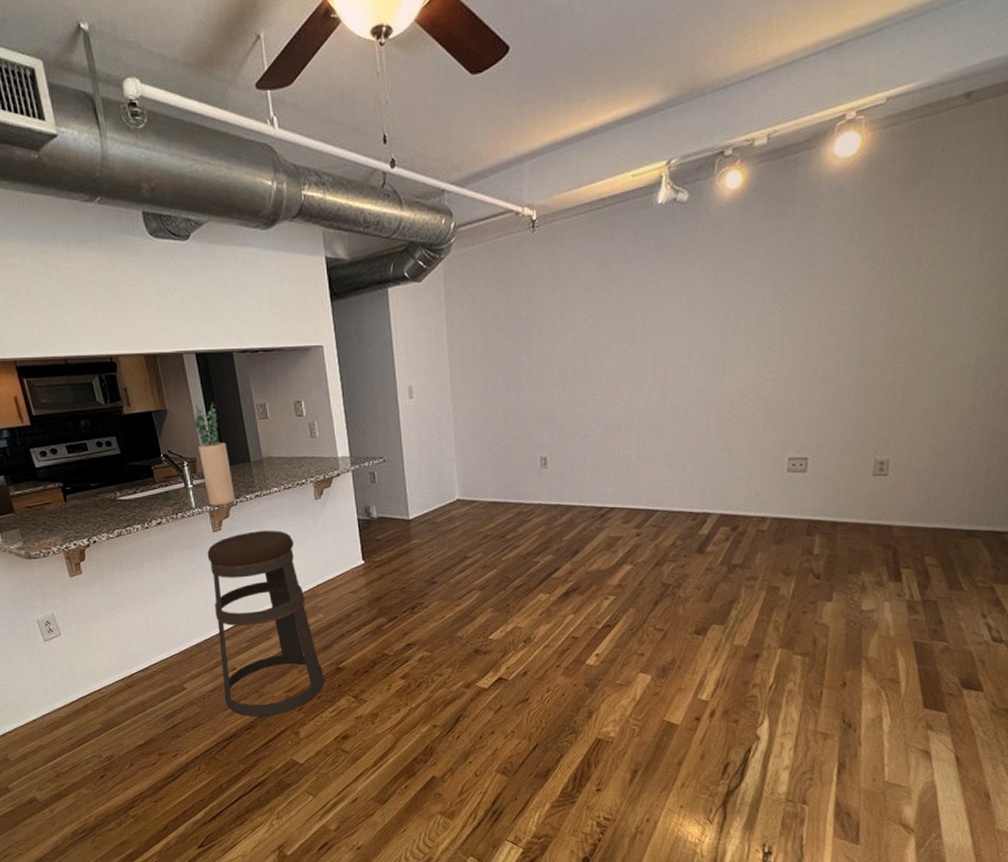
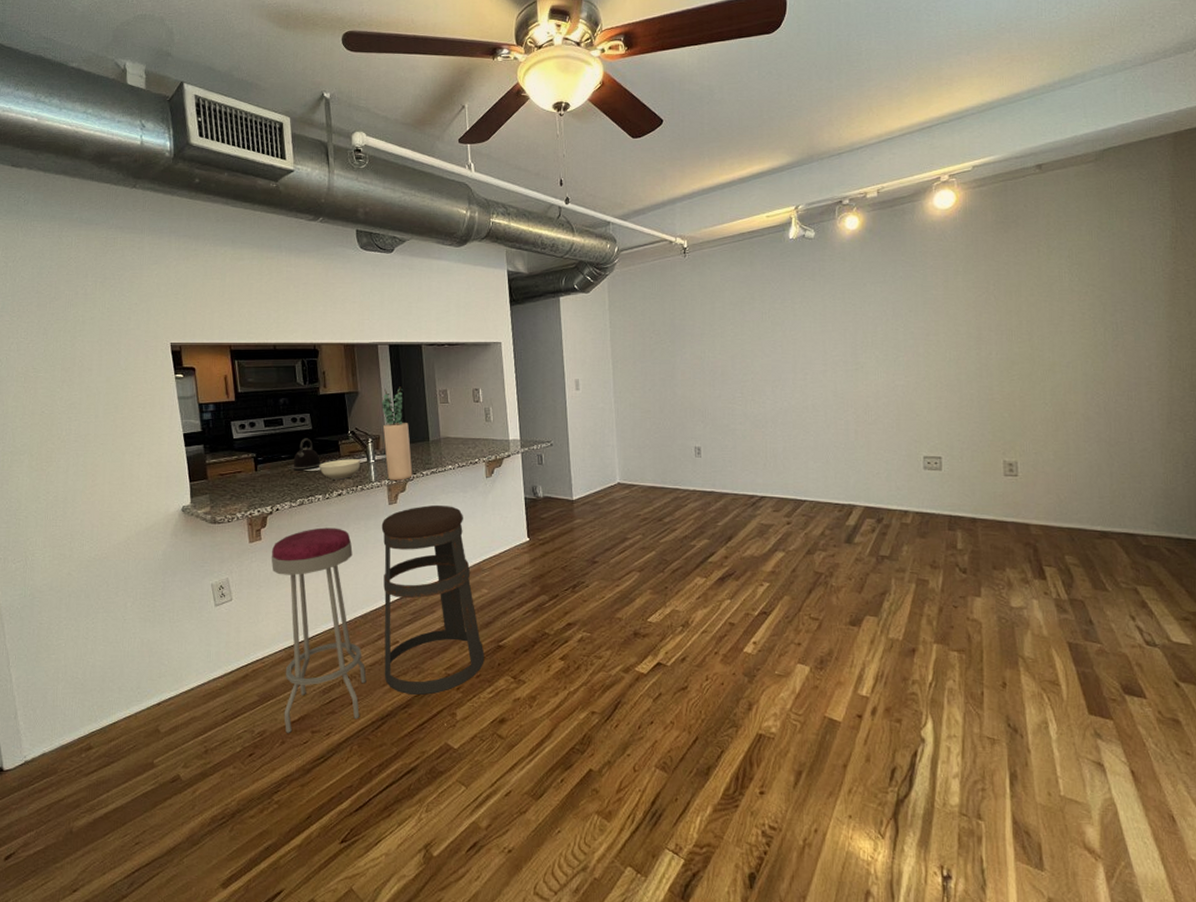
bar stool: none [94,558,208,756] -> present [271,527,367,733]
kettle: none [104,464,136,501] -> present [293,438,321,472]
bowl: none [133,485,179,508] -> present [319,459,361,480]

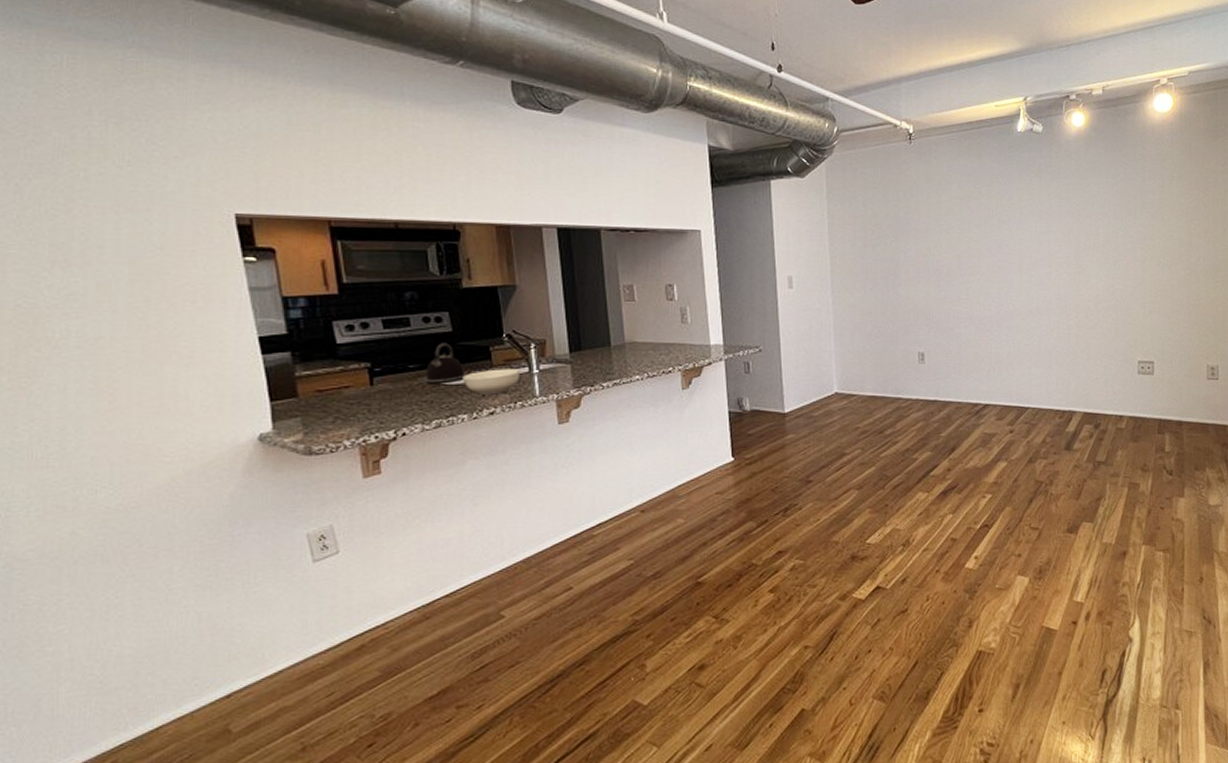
bar stool: present [271,527,367,733] -> none [395,454,531,712]
bar stool: present [381,505,485,695] -> none [548,423,681,649]
vase: present [382,386,413,482] -> none [548,280,590,396]

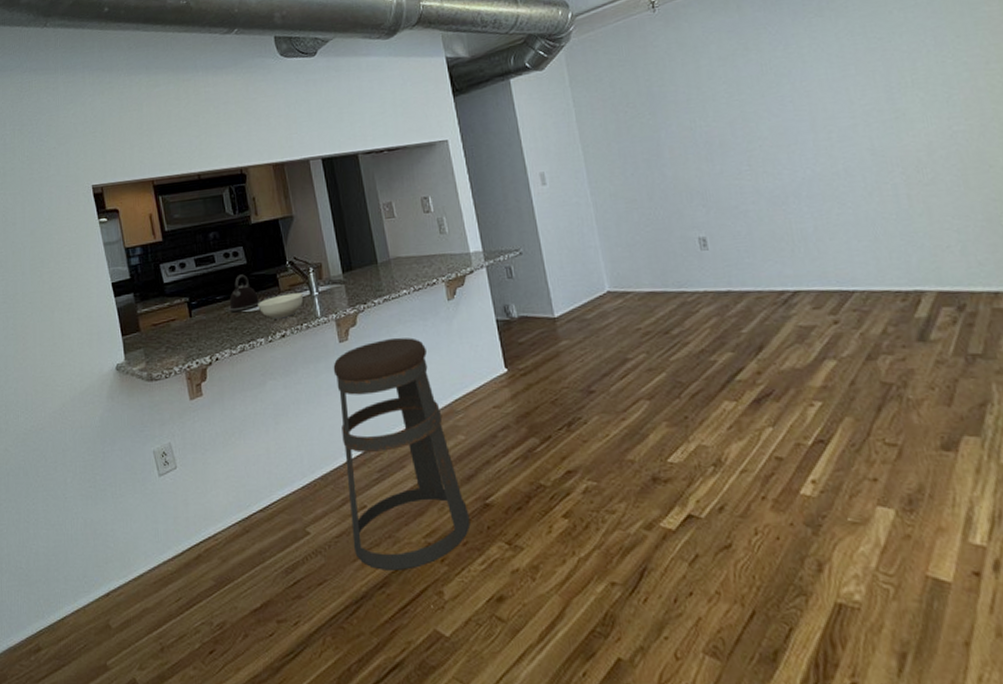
bar stool: none [548,423,681,649] -> present [333,337,471,570]

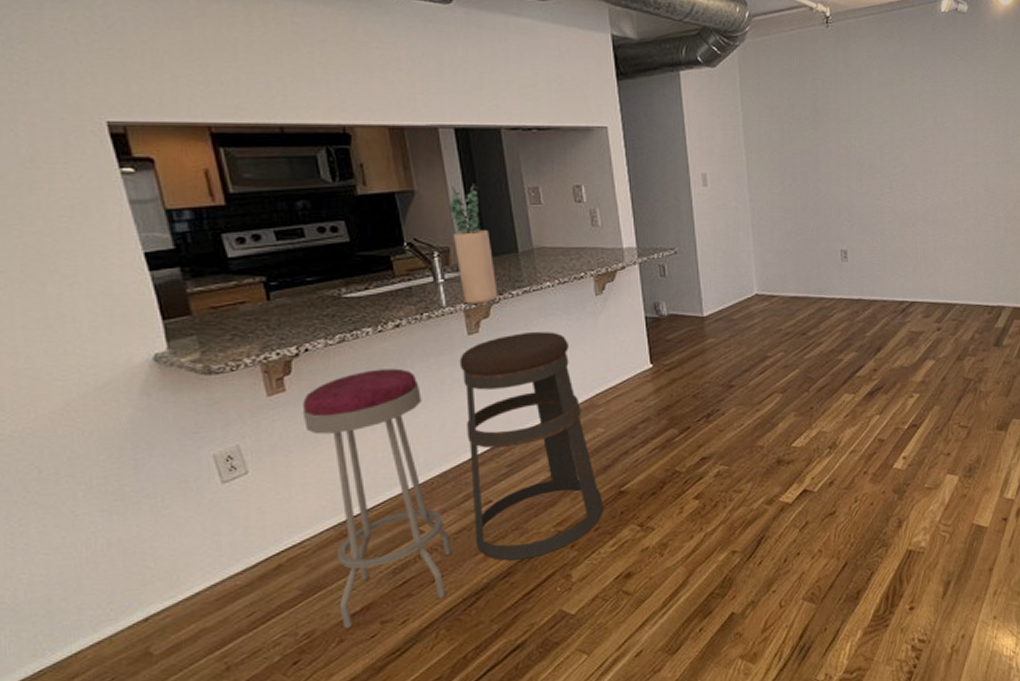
bar stool: none [214,374,334,624] -> present [302,368,452,629]
kettle: present [229,274,260,314] -> none [324,253,368,299]
bowl: present [258,293,304,319] -> none [364,279,425,307]
vase: none [320,204,363,315] -> present [449,183,498,306]

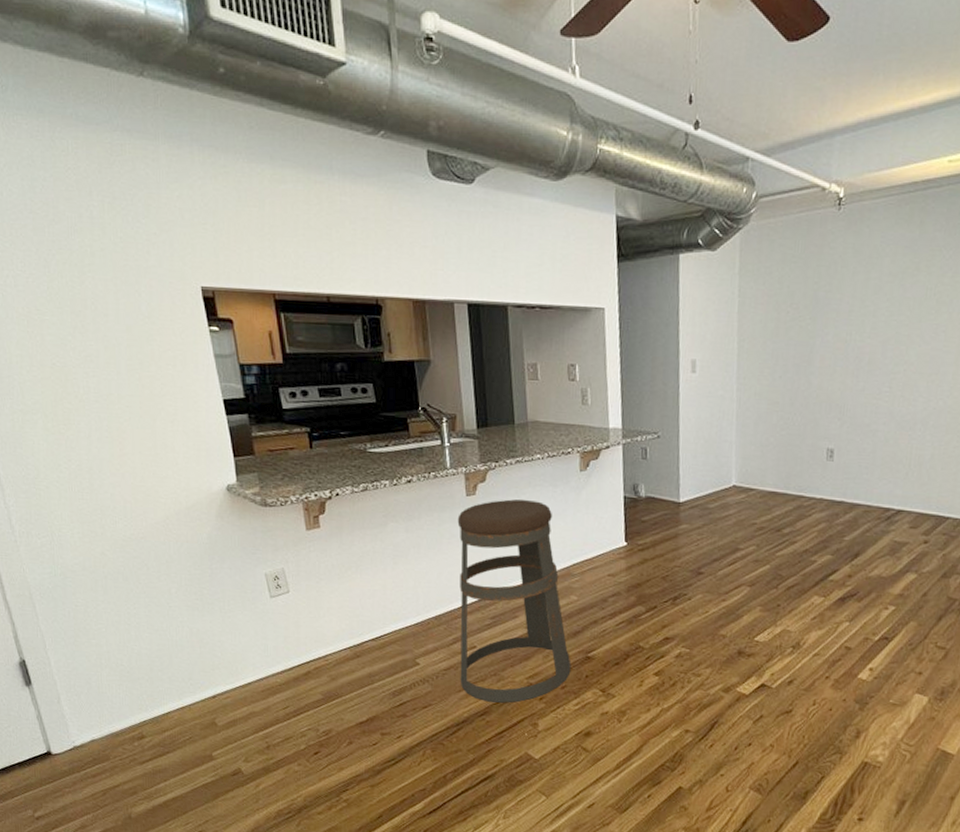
bar stool: present [302,368,452,629] -> none [331,517,441,734]
vase: present [449,183,498,306] -> none [458,356,495,470]

